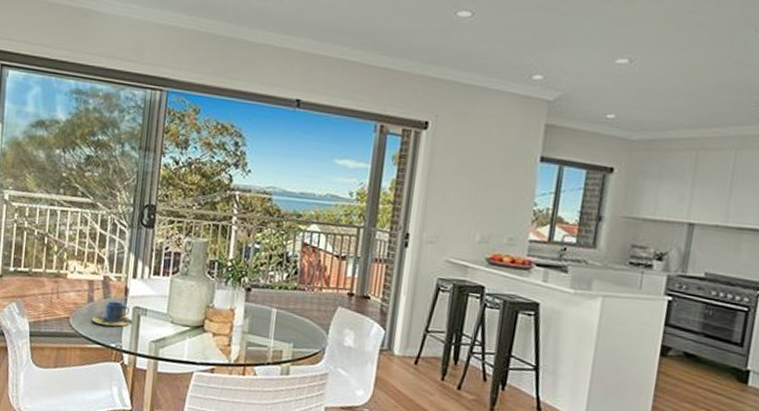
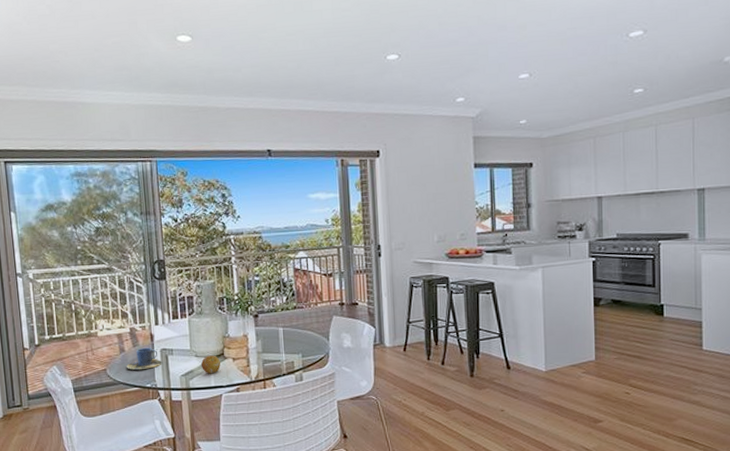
fruit: none [175,324,198,347] -> present [200,355,221,374]

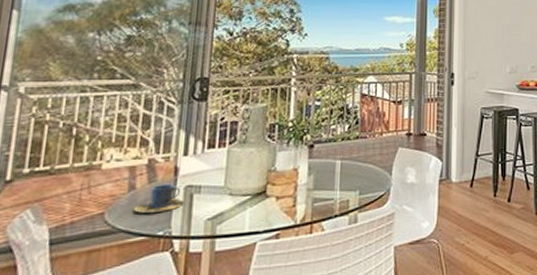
fruit: present [200,355,221,374] -> none [234,193,260,217]

